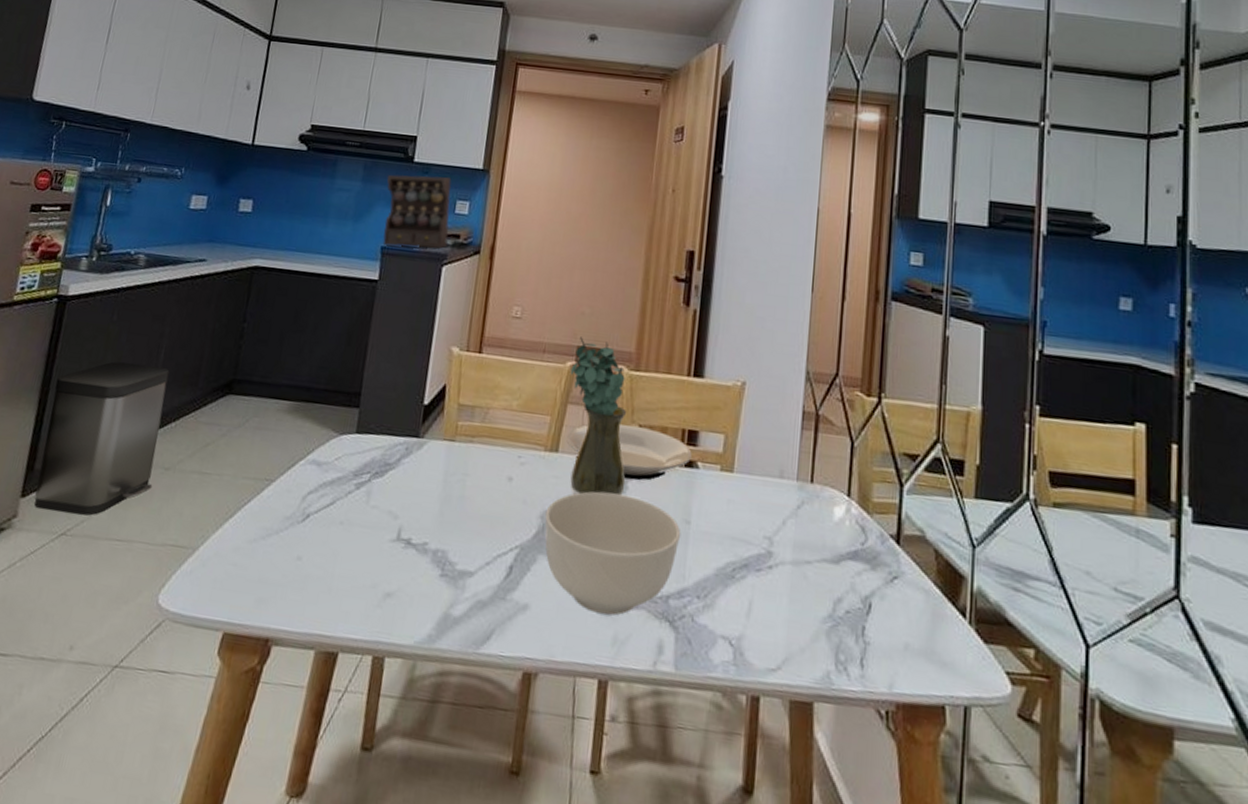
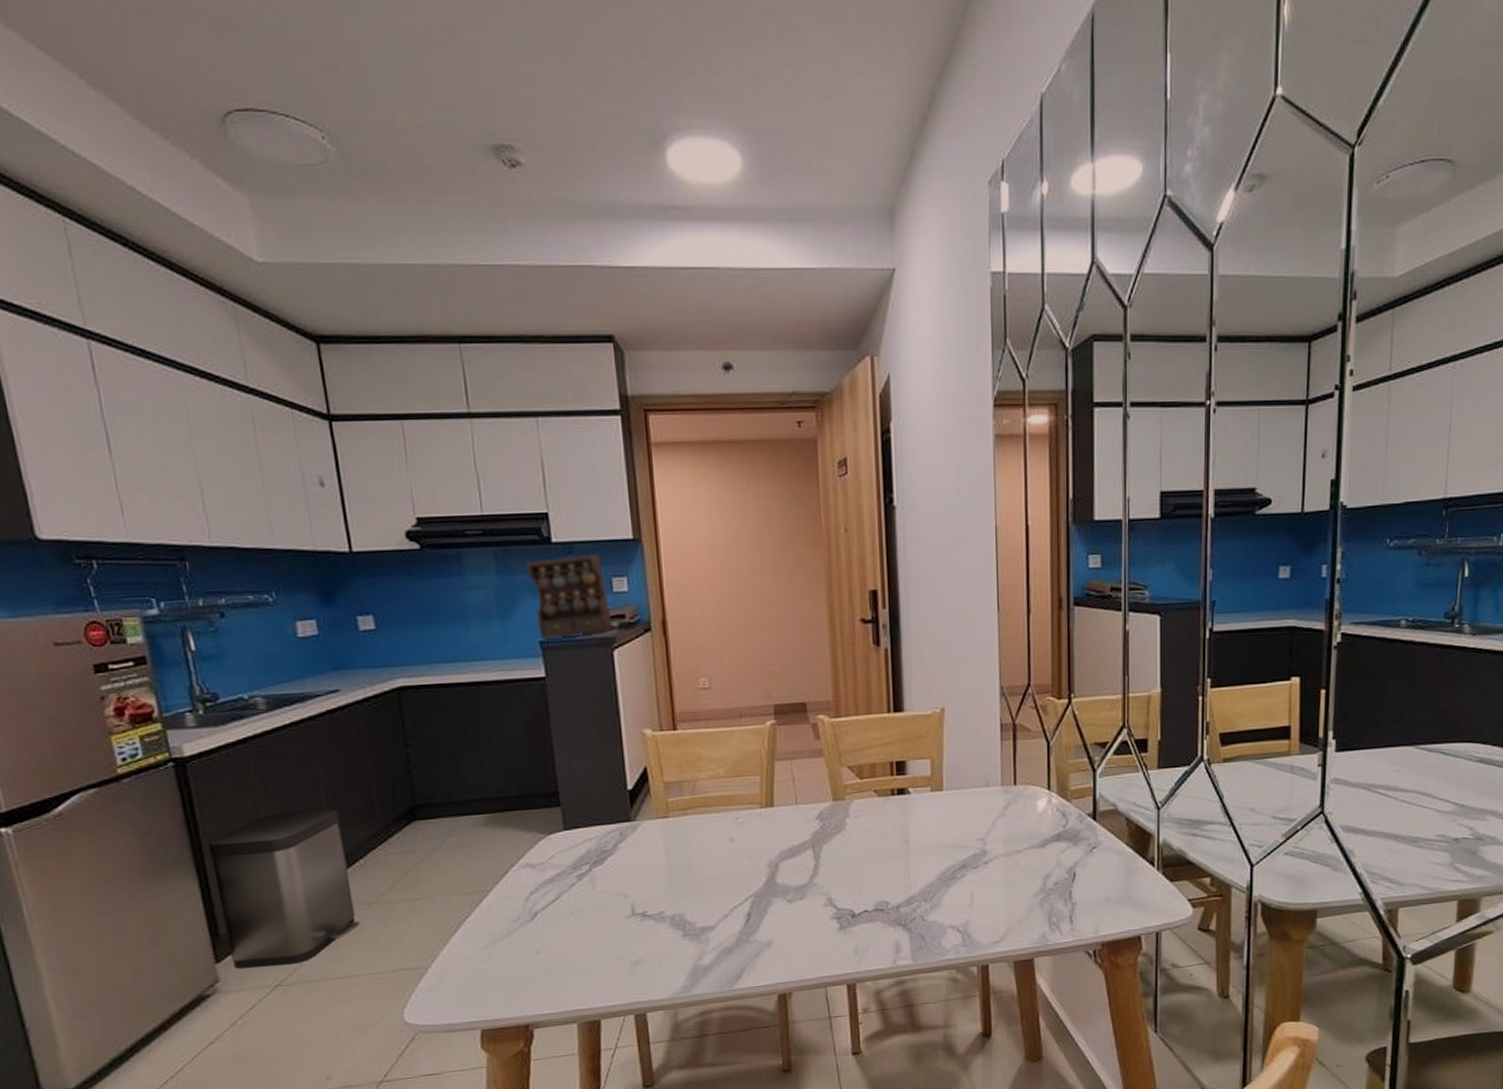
bowl: present [545,491,681,615] -> none [772,830,903,934]
plate: present [566,423,692,481] -> none [779,767,902,817]
vase: present [570,337,627,496] -> none [771,695,844,841]

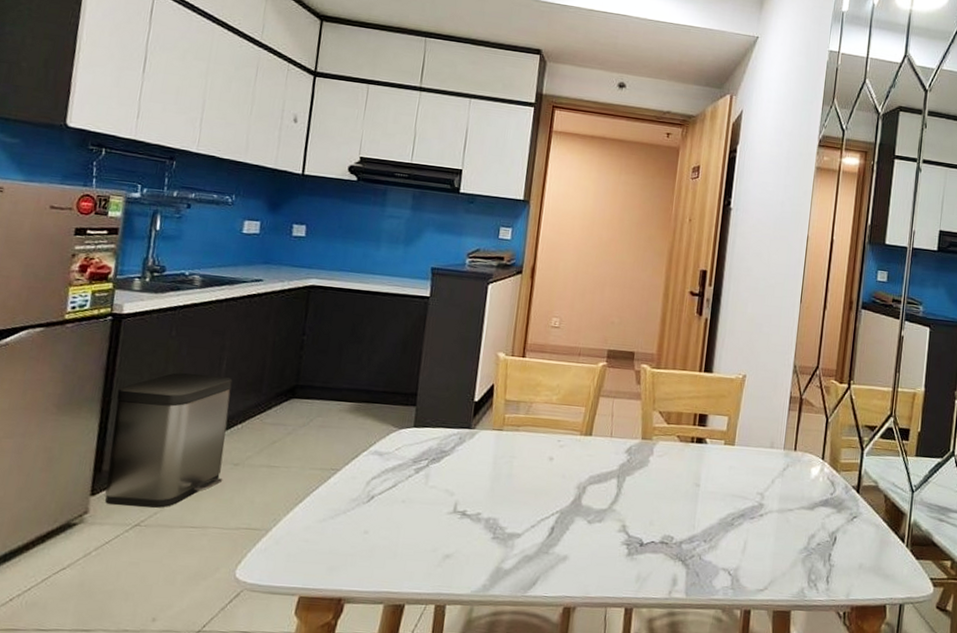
spice rack: present [525,554,613,640] -> none [432,203,495,269]

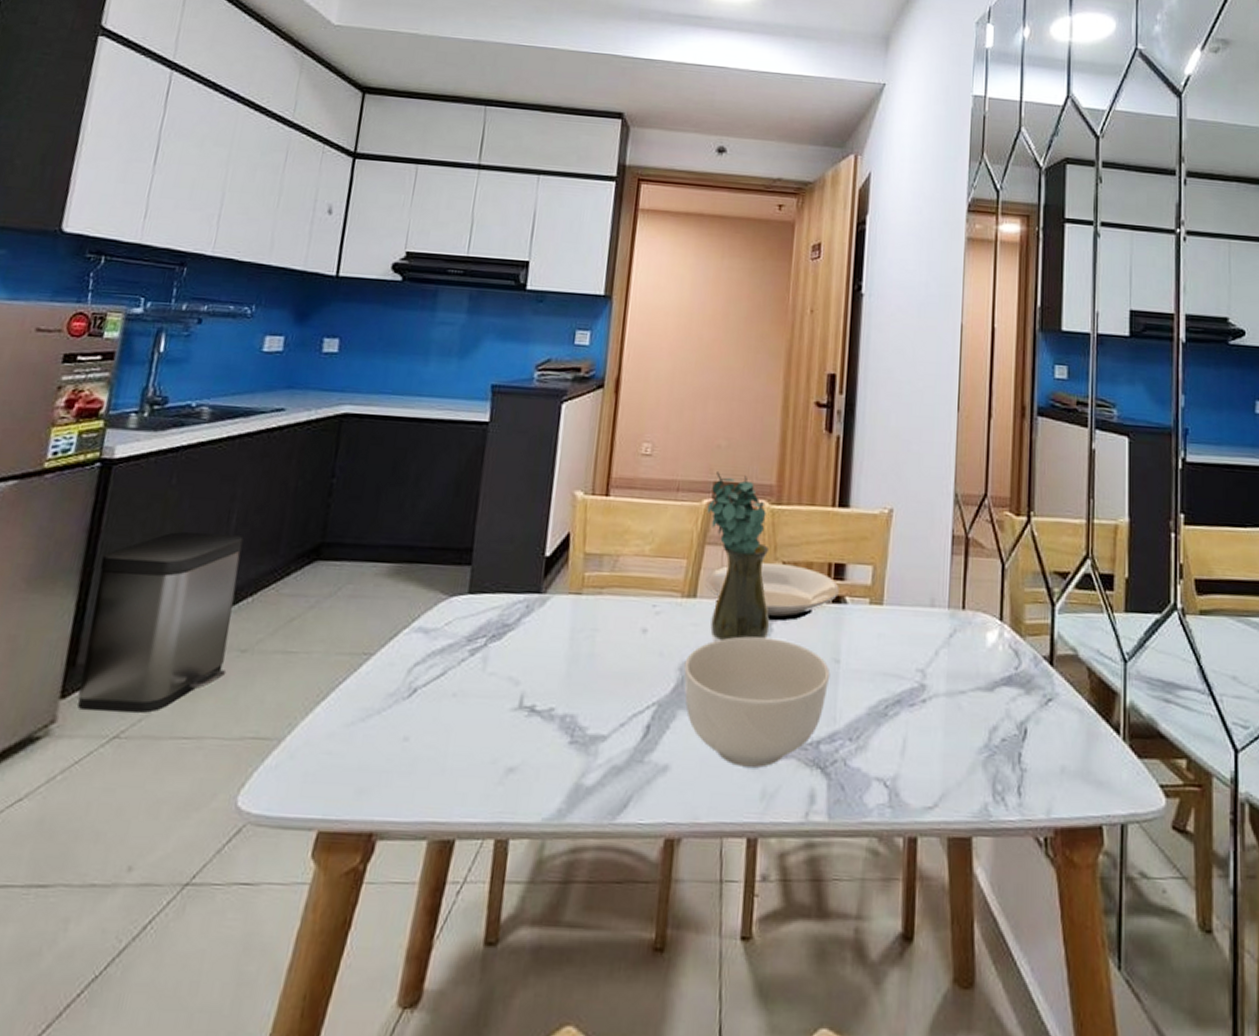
bowl: none [581,465,692,559] -> present [684,636,831,768]
plate: none [598,411,702,455] -> present [705,561,839,622]
vase: none [601,342,650,469] -> present [707,472,770,643]

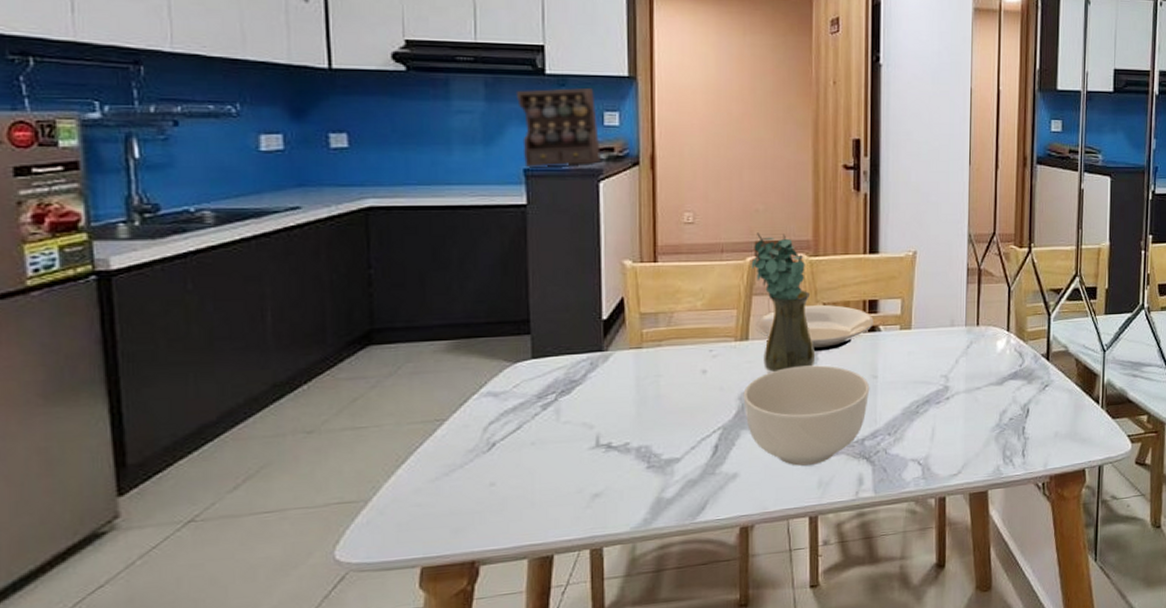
pedal bin: present [78,531,244,713] -> none [126,330,296,503]
spice rack: none [493,304,570,384] -> present [515,88,601,168]

